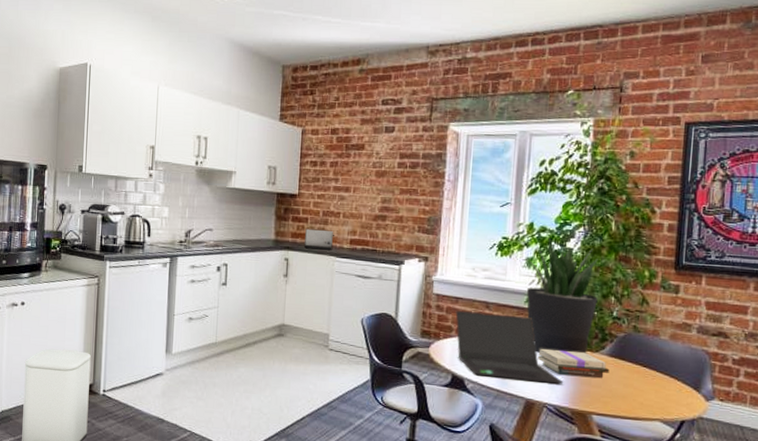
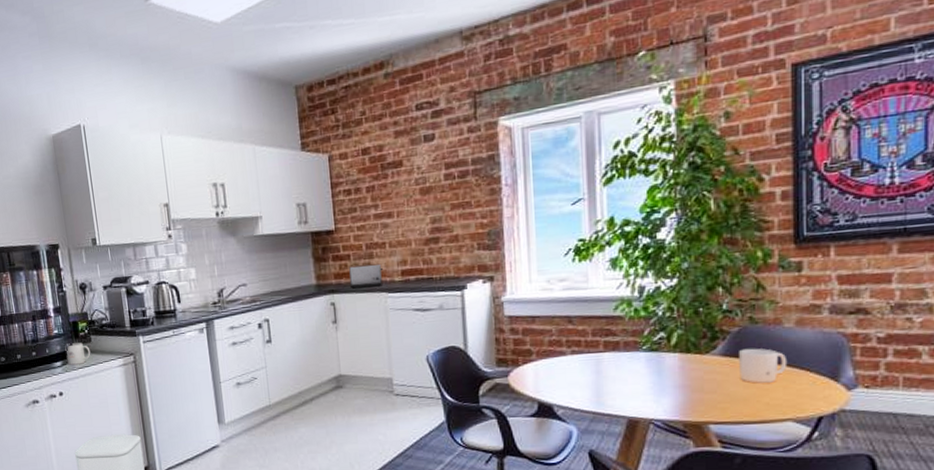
mug: none [34,257,59,279] -> present [65,342,91,366]
laptop: present [455,310,564,385] -> none [533,326,671,400]
planter: present [526,237,598,354] -> none [614,230,702,364]
books: present [538,348,610,378] -> none [637,356,725,385]
mug: none [621,352,661,386] -> present [739,348,788,384]

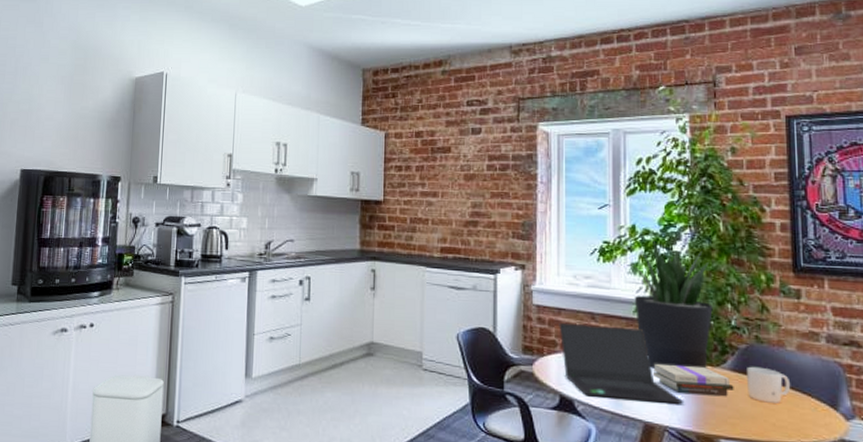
mug: present [65,342,91,366] -> none [105,275,131,298]
toaster: present [349,263,384,289] -> none [391,236,424,260]
laptop: none [533,326,671,400] -> present [559,322,684,405]
planter: none [614,230,702,364] -> present [634,240,713,369]
books: none [637,356,725,385] -> present [653,363,734,396]

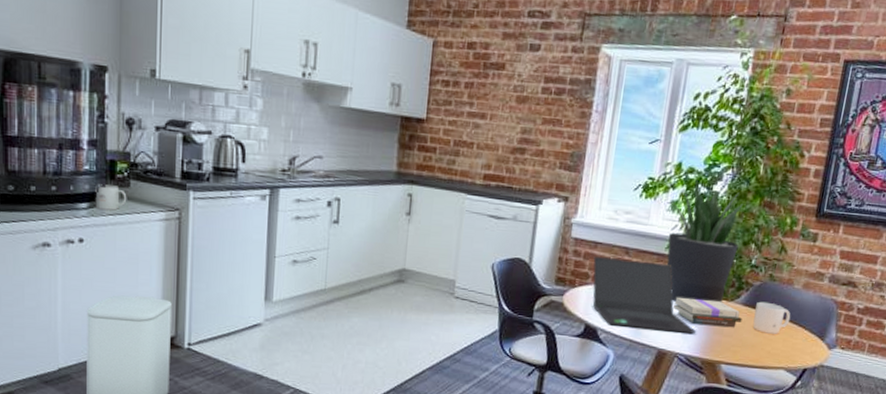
mug: none [105,275,131,298] -> present [95,184,127,211]

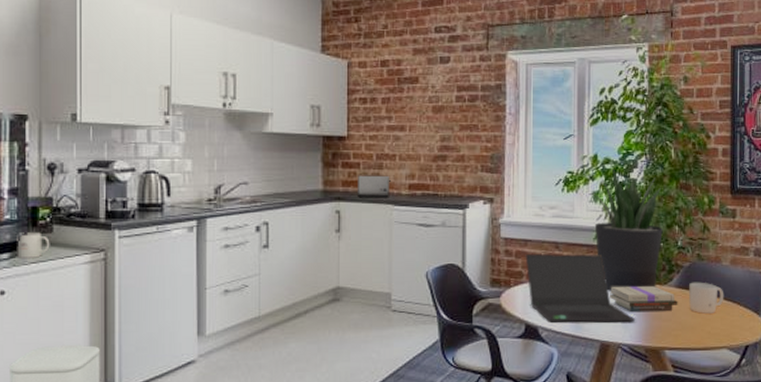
toaster: none [430,159,467,186] -> present [356,174,392,198]

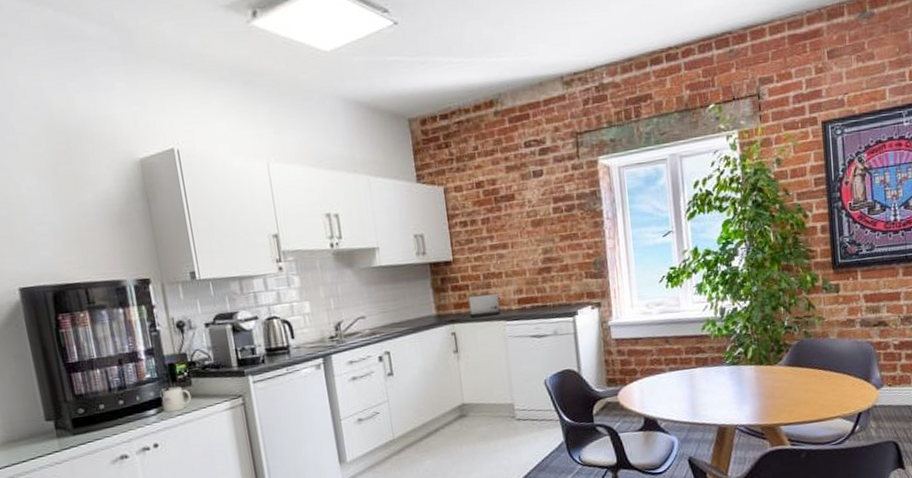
laptop: present [525,253,636,323] -> none [637,344,750,413]
planter: present [594,169,663,291] -> none [700,259,769,377]
books: present [610,286,678,311] -> none [722,367,790,394]
mug: present [689,282,724,315] -> none [799,358,834,388]

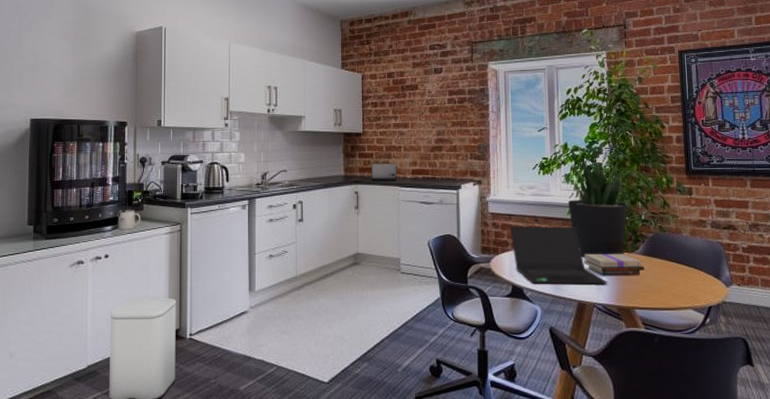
laptop: none [637,344,750,413] -> present [509,225,608,286]
planter: none [700,259,769,377] -> present [567,155,628,258]
books: none [722,367,790,394] -> present [584,253,645,275]

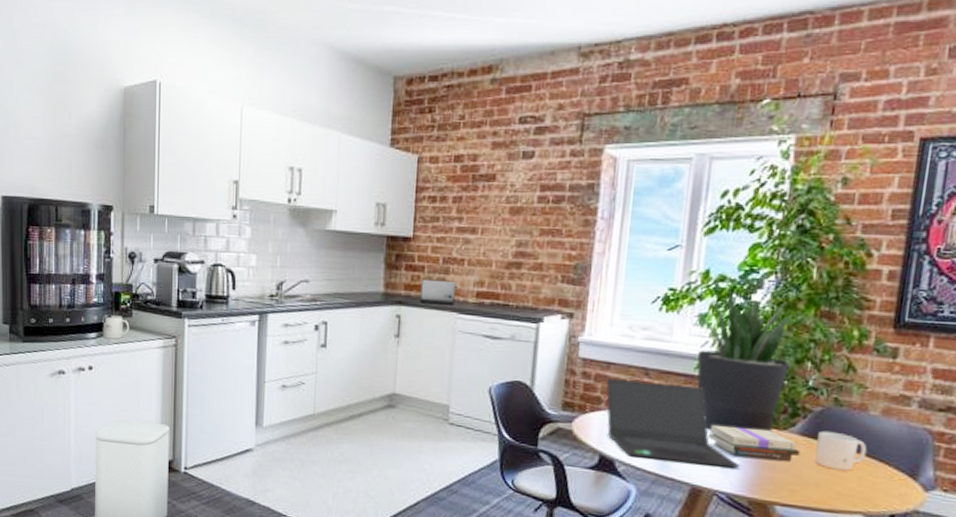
mug: none [654,250,686,279] -> present [814,430,867,472]

